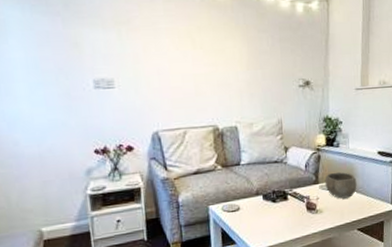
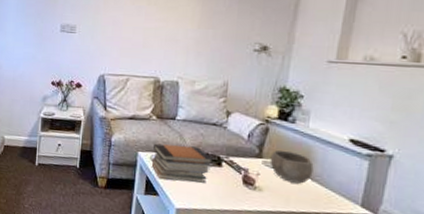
book stack: none [223,187,280,228] -> present [151,143,213,183]

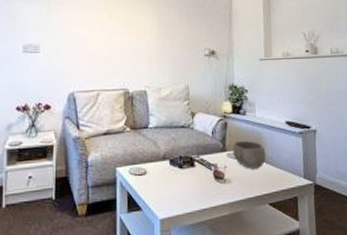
book stack: present [151,143,213,183] -> none [130,151,186,192]

